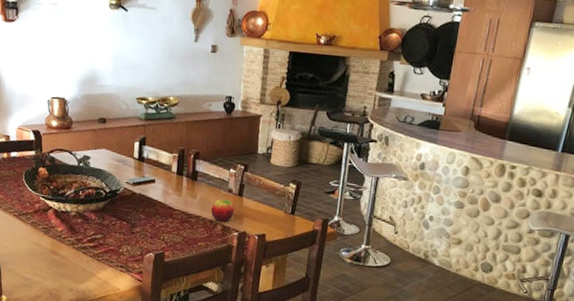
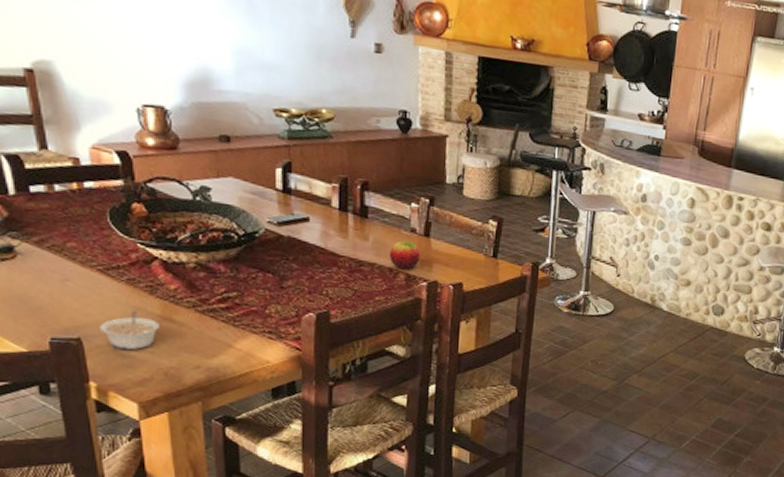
legume: none [11,245,50,274] -> present [99,310,161,350]

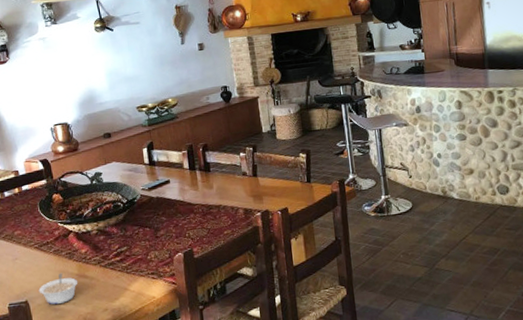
fruit: present [388,239,421,269] -> none [229,182,253,205]

